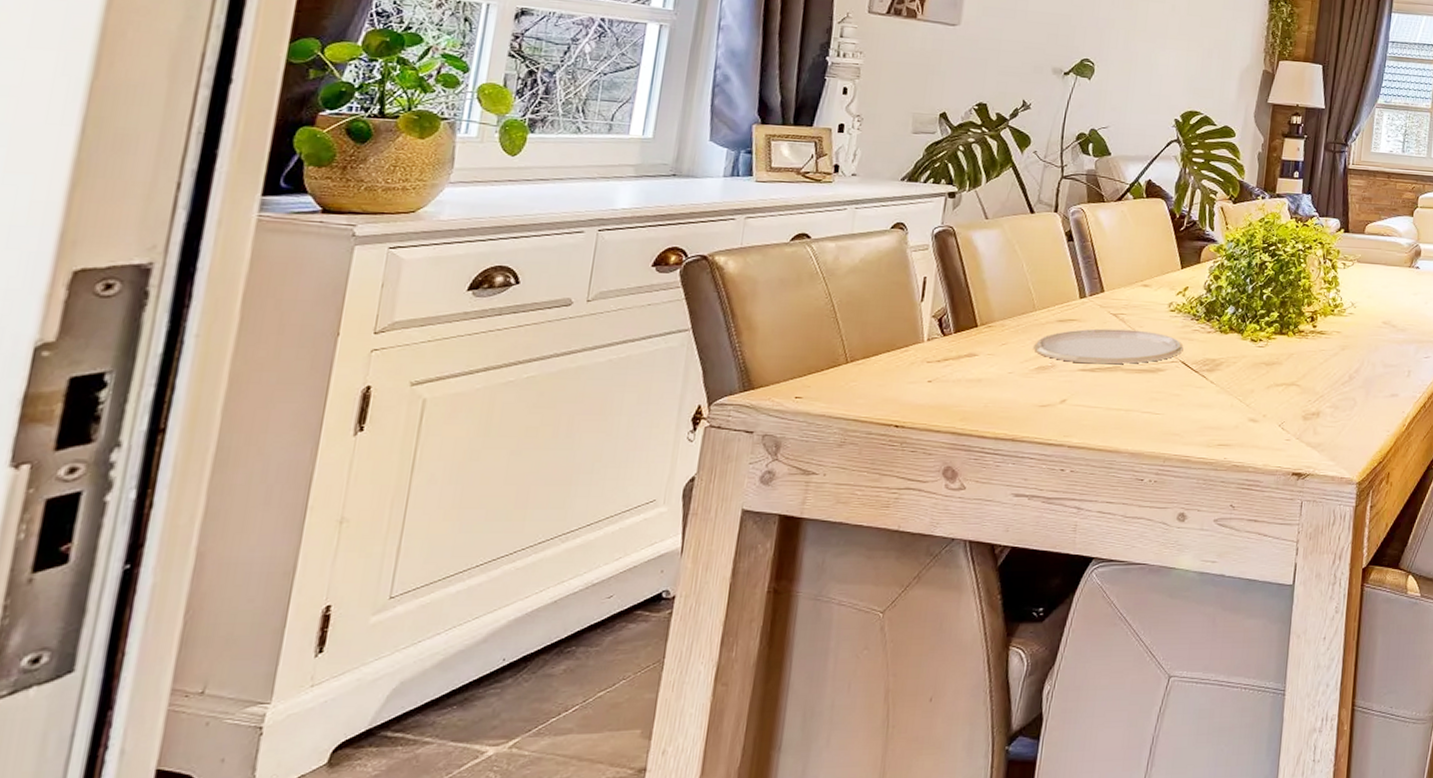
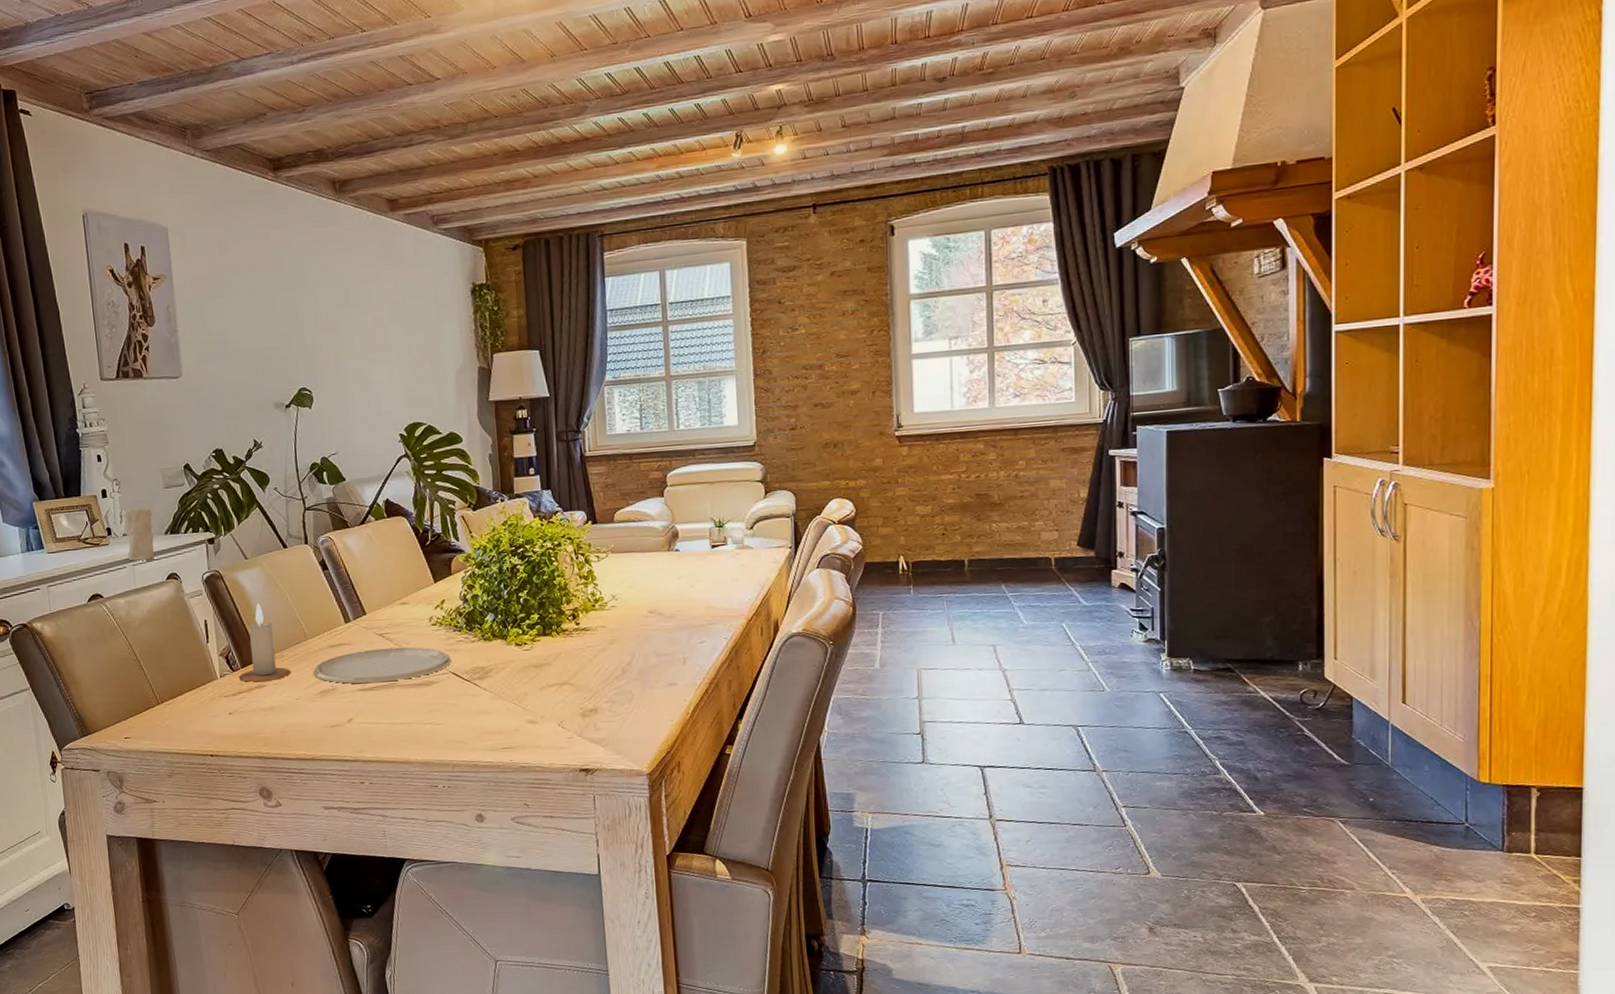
candle: none [851,149,892,205] -> present [123,508,155,561]
candle: none [948,266,1010,350] -> present [238,603,292,682]

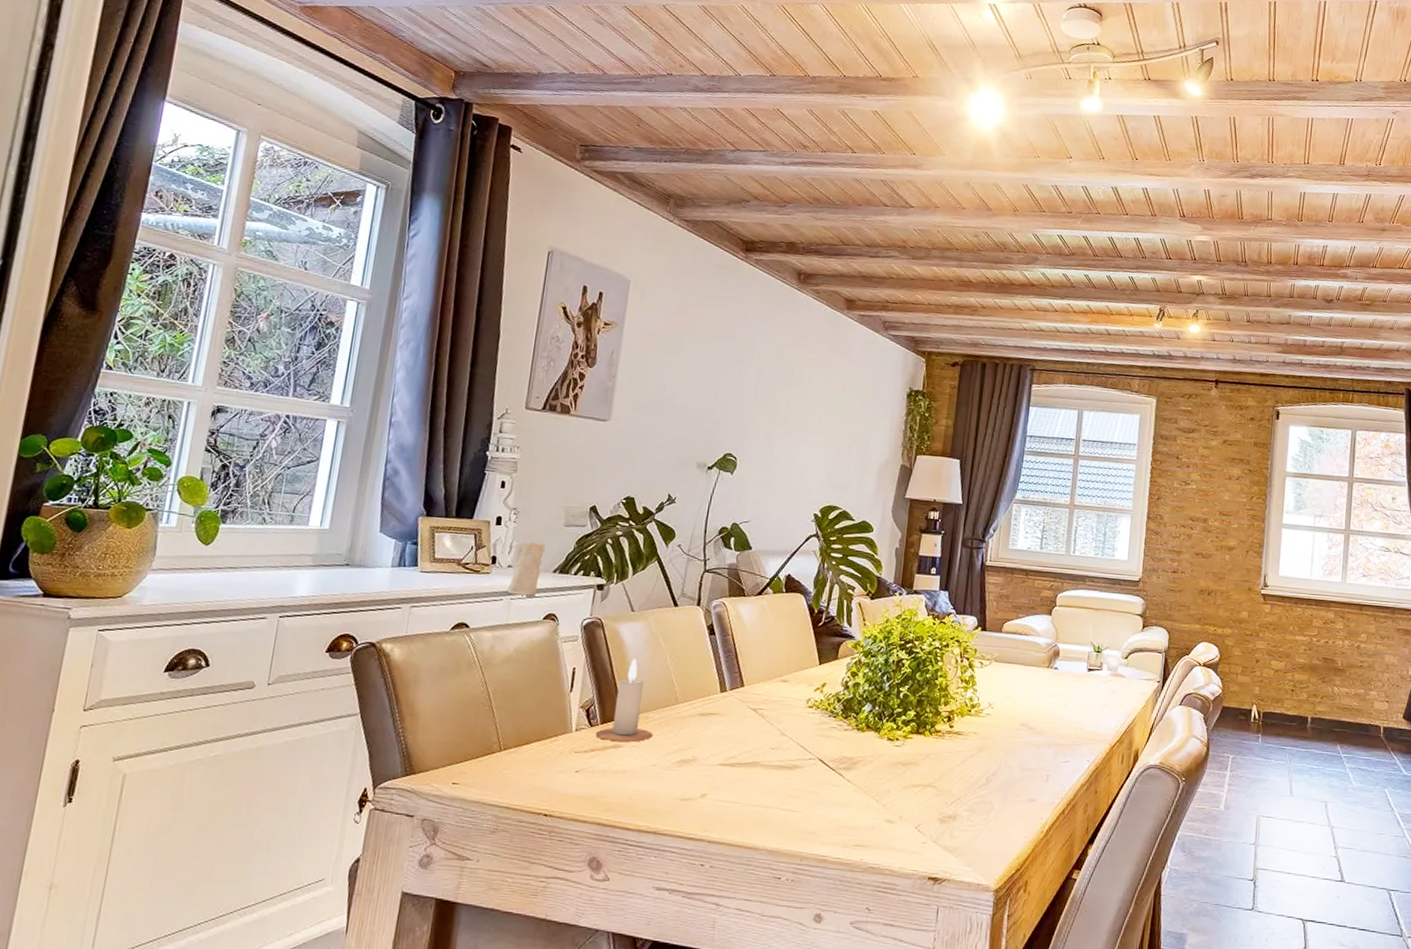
plate: present [312,647,452,684] -> none [675,723,821,760]

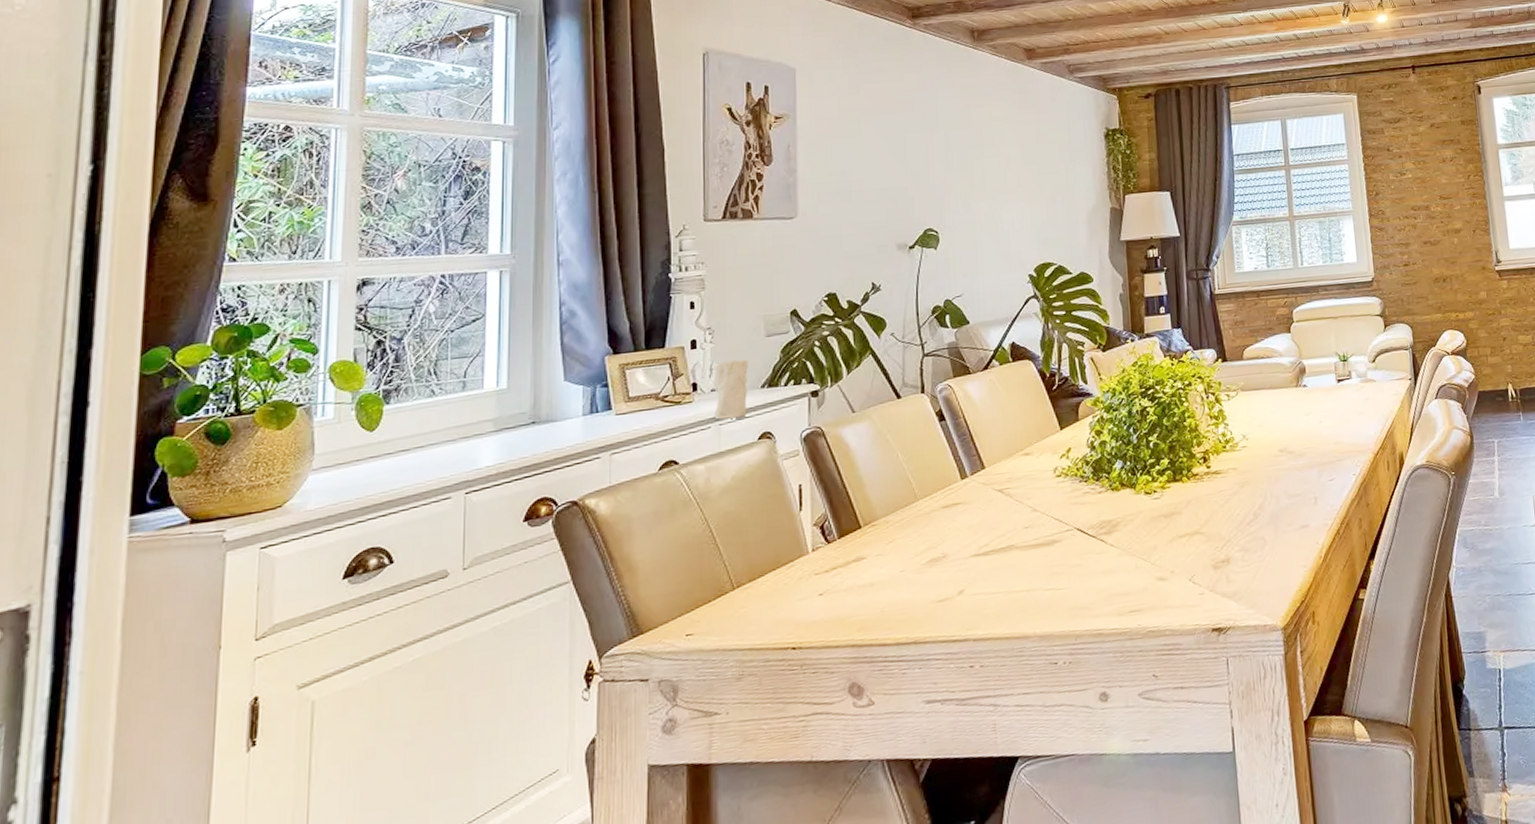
candle: present [595,658,654,742] -> none [834,462,897,555]

